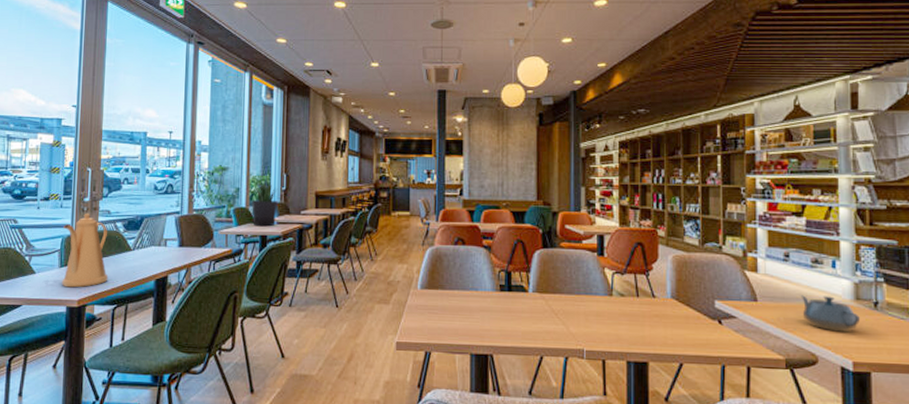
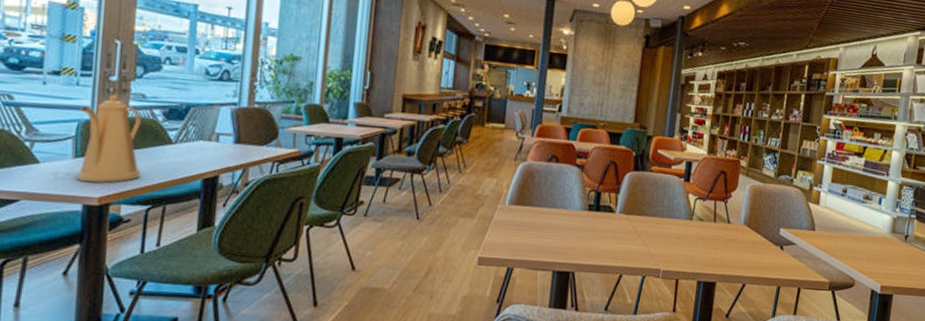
planter: present [252,179,278,227] -> none [327,74,360,129]
teapot: present [800,295,860,332] -> none [849,227,893,261]

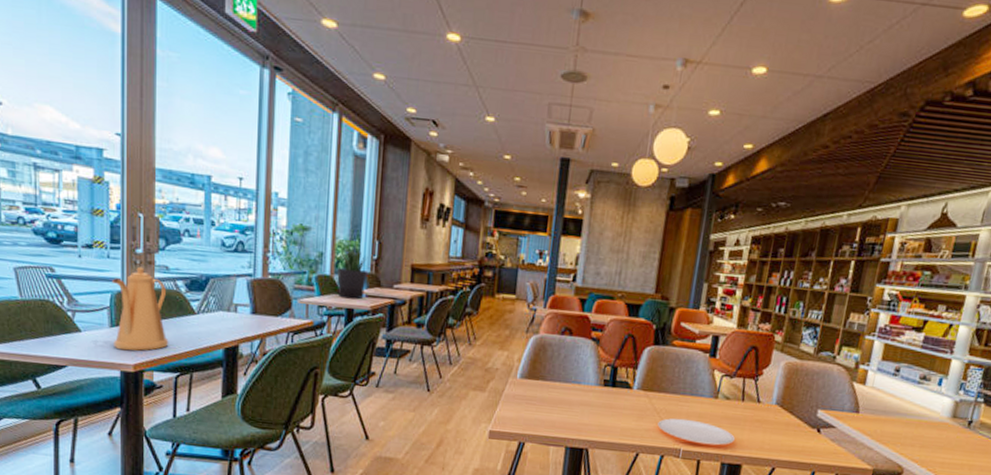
planter: none [327,74,360,129] -> present [337,244,368,299]
plate: none [639,239,709,265] -> present [657,418,735,446]

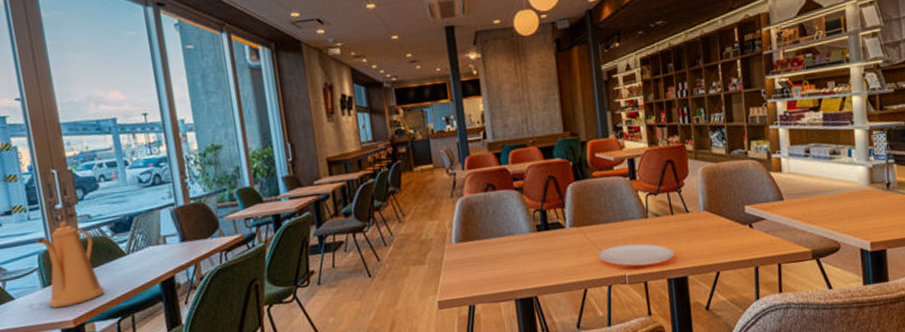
planter: present [337,244,368,299] -> none [256,154,288,206]

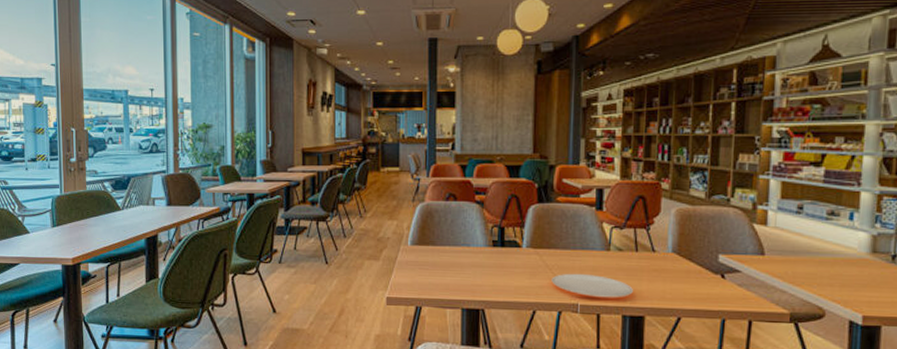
coffee pot: present [36,221,105,309] -> none [52,173,100,247]

